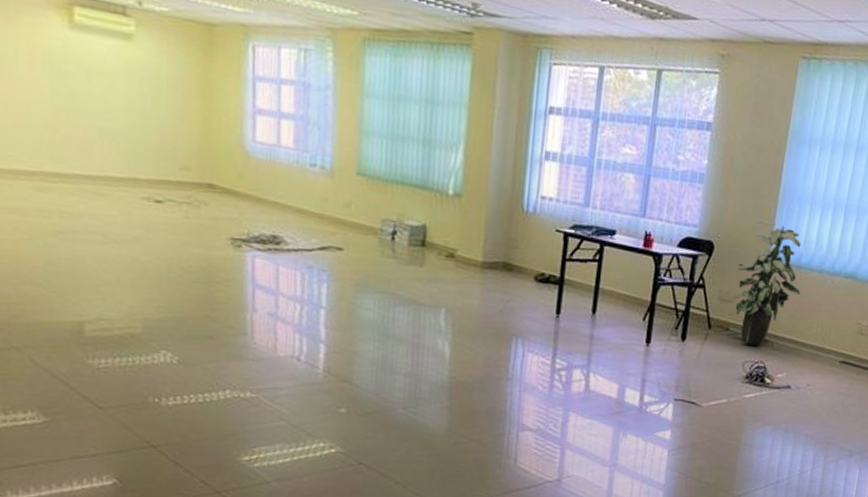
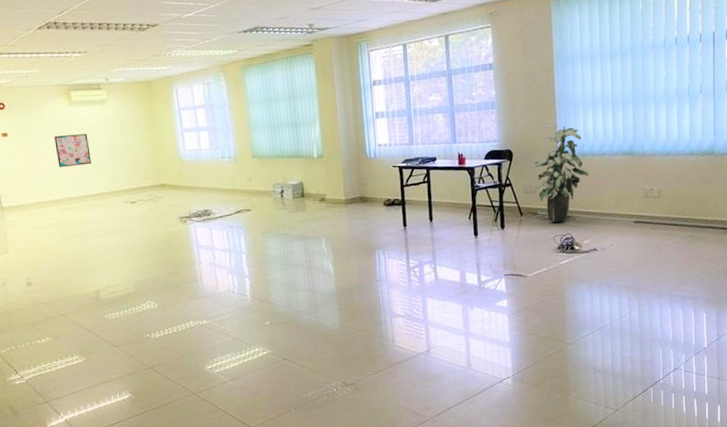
wall art: none [35,71,96,129] -> present [54,133,92,167]

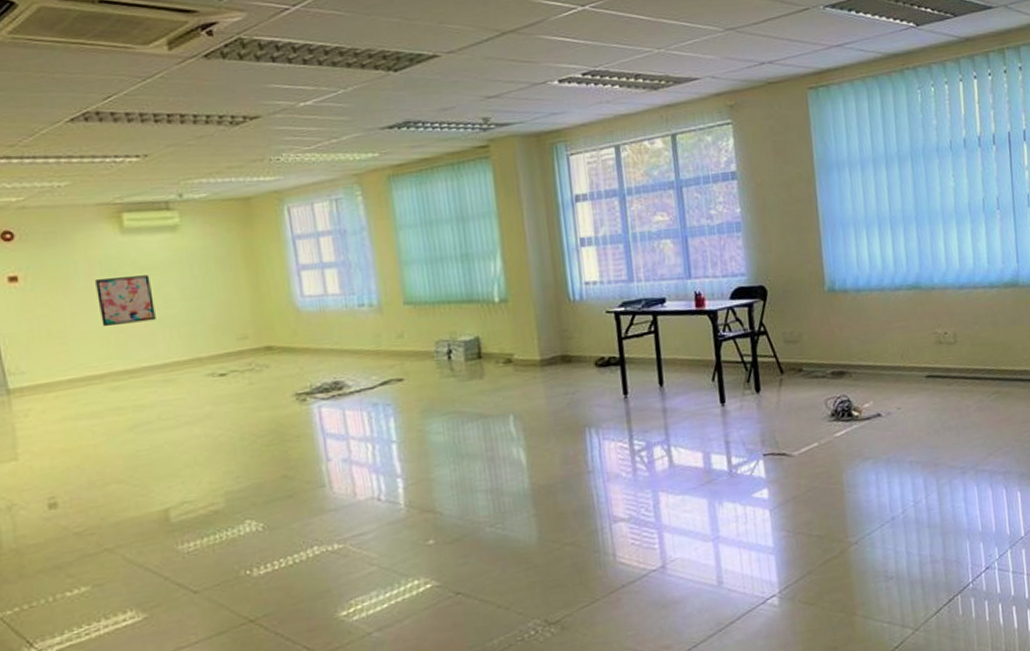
indoor plant: present [534,124,589,223] -> none [795,251,866,382]

